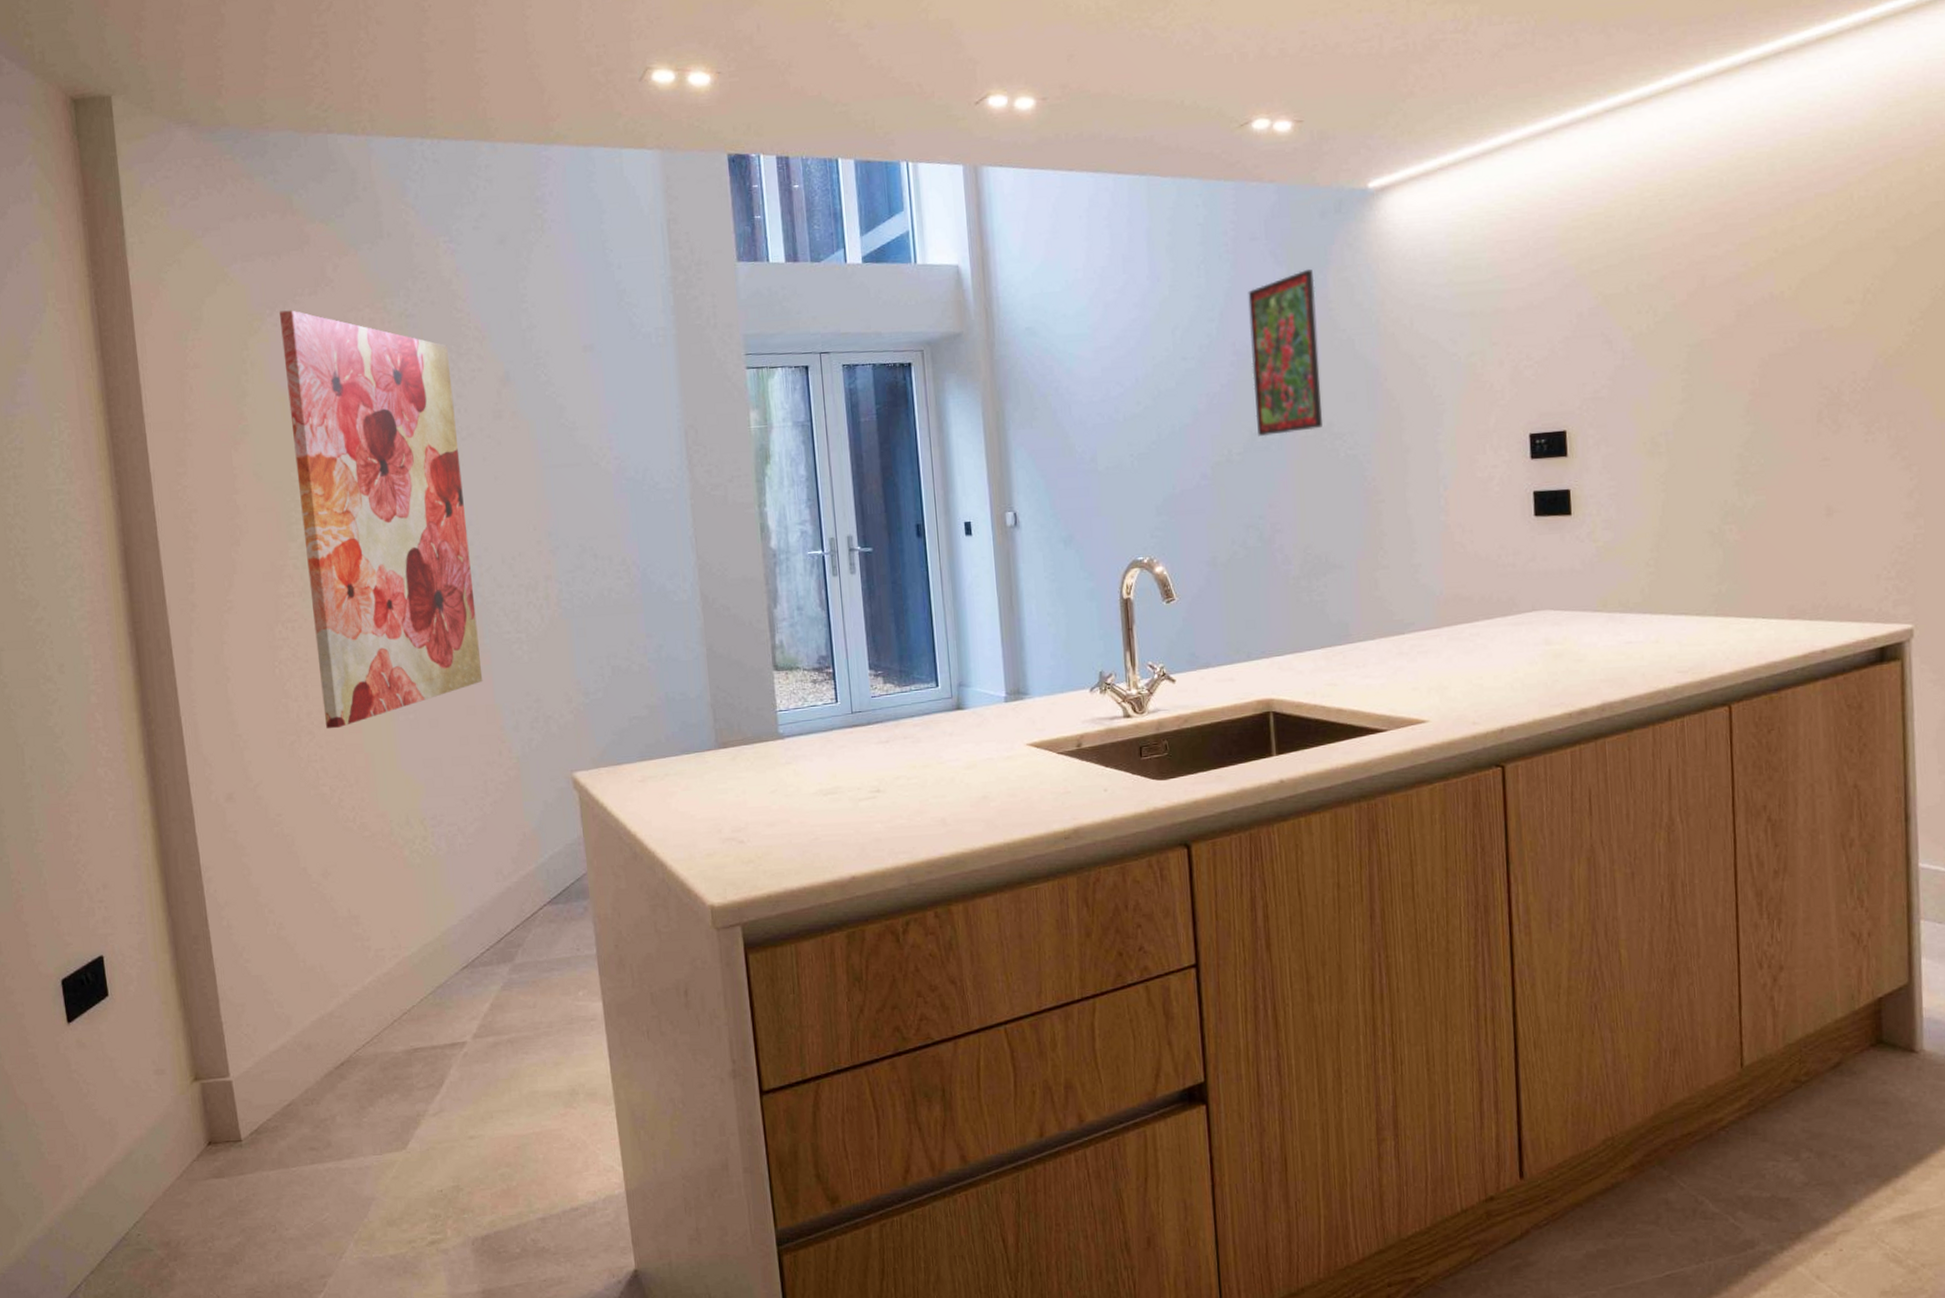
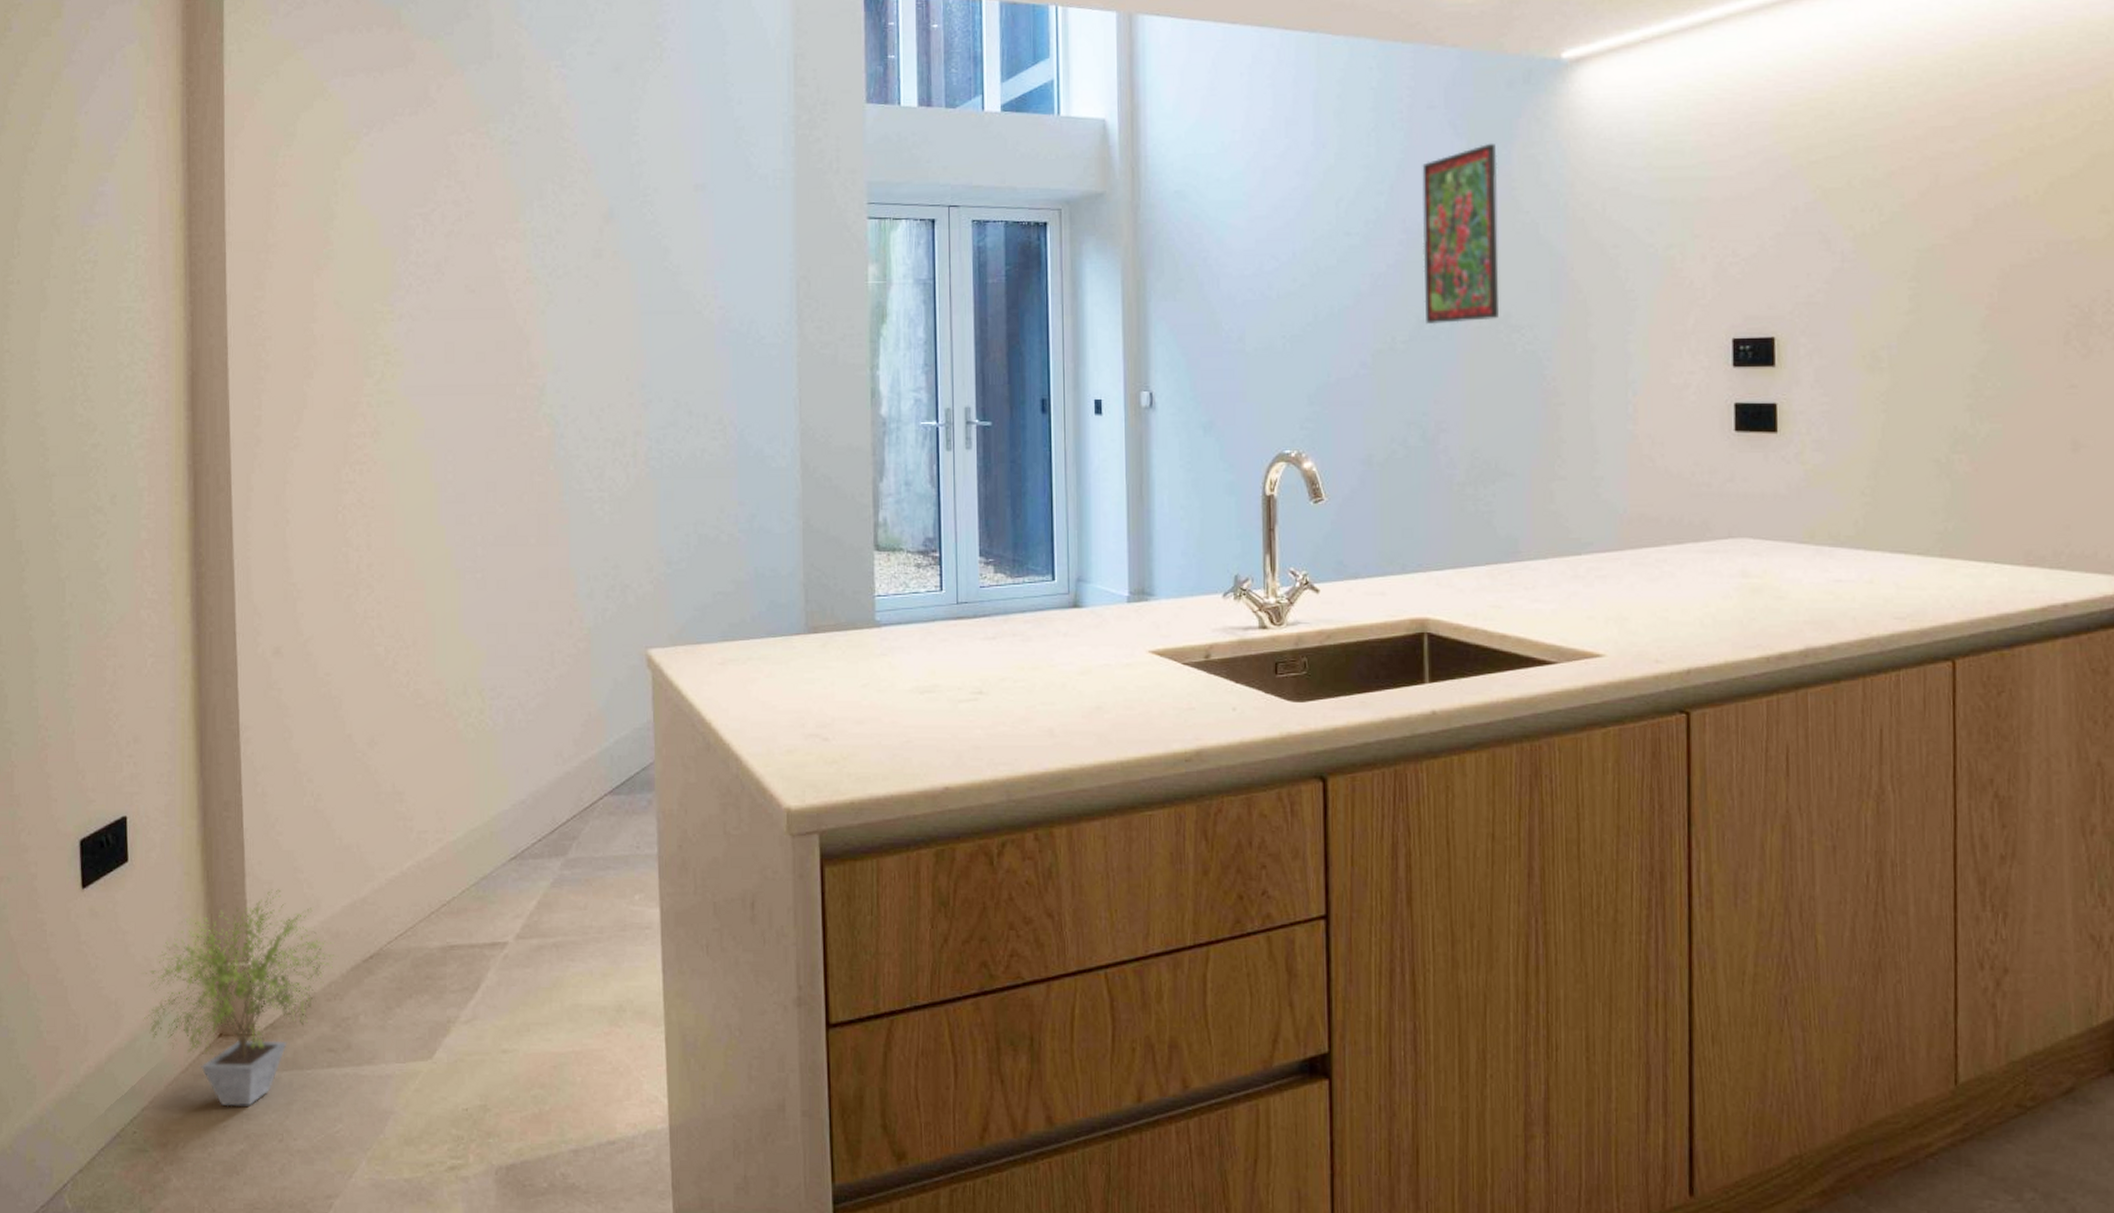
potted plant: none [130,1010,313,1206] -> present [141,889,339,1107]
wall art: present [280,310,483,729] -> none [377,130,559,584]

